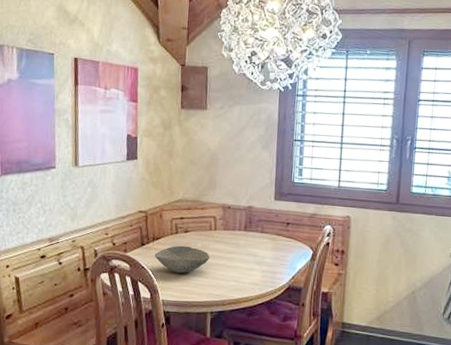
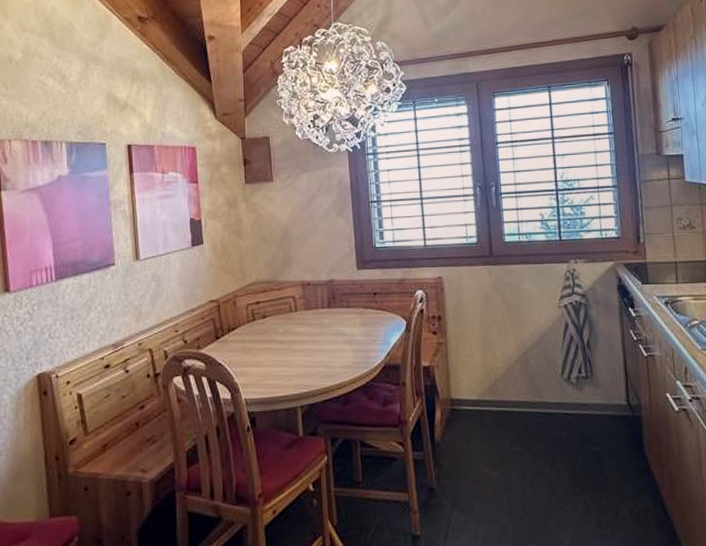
bowl: present [154,245,210,273] -> none [231,333,294,366]

